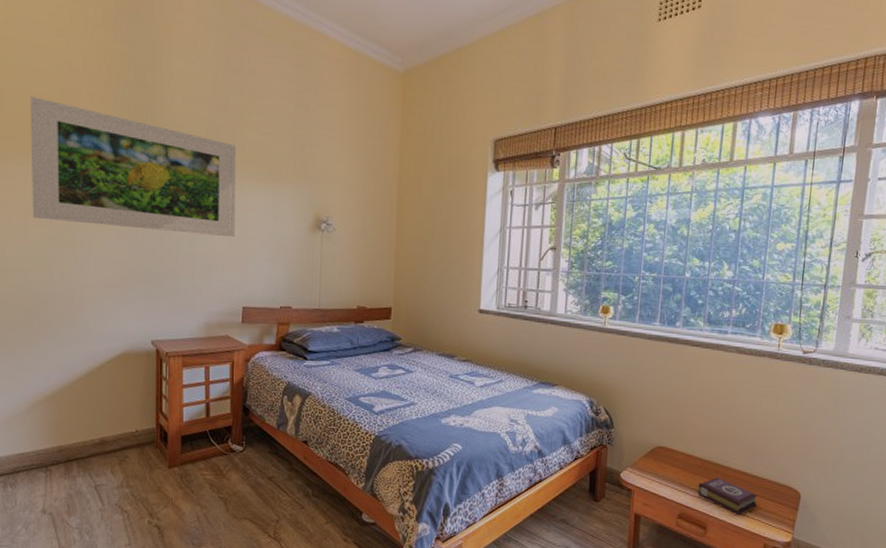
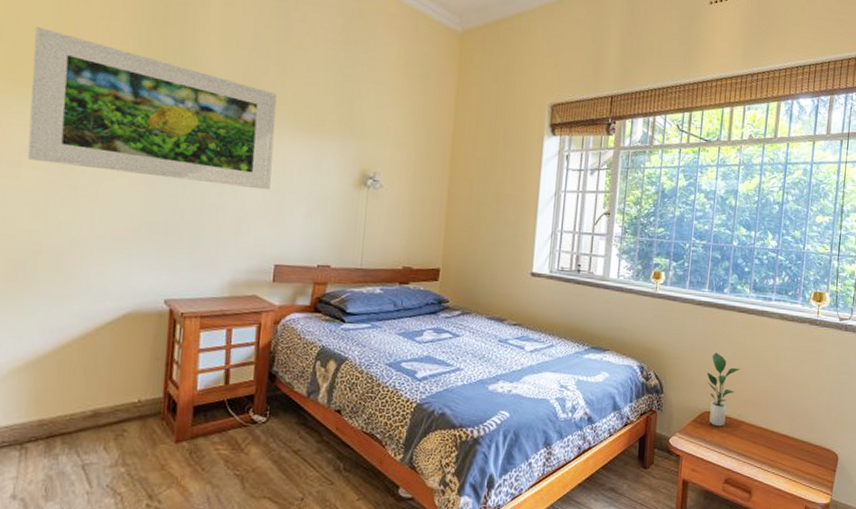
potted plant: none [659,387,695,462] -> present [707,352,741,427]
book: present [698,477,758,514] -> none [743,441,799,478]

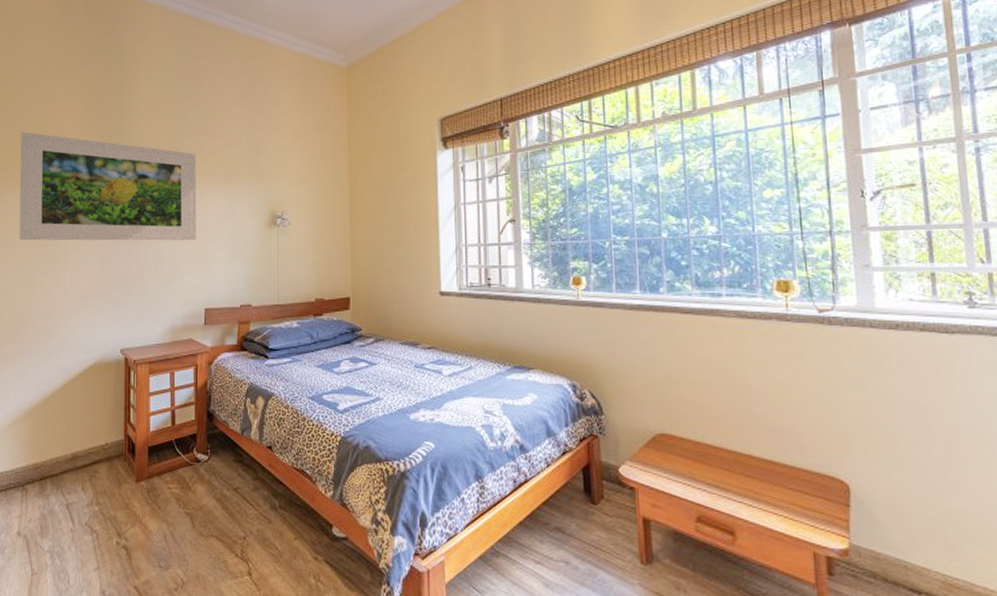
potted plant: present [707,352,741,427] -> none [654,363,695,452]

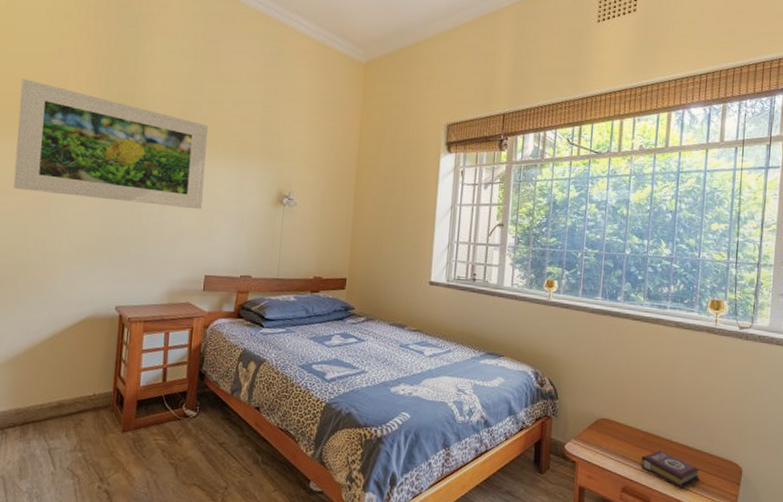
book: none [716,468,795,515] -> present [641,450,700,489]

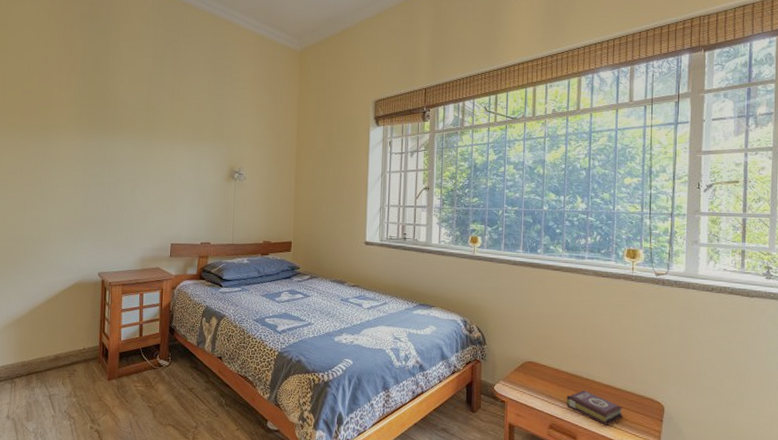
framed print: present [13,79,209,210] -> none [12,84,169,187]

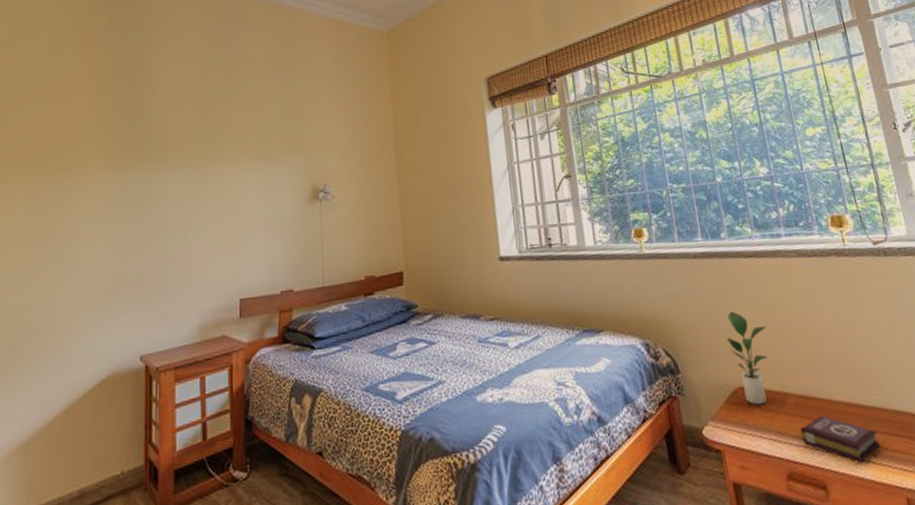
potted plant: none [526,307,558,376] -> present [727,311,768,406]

